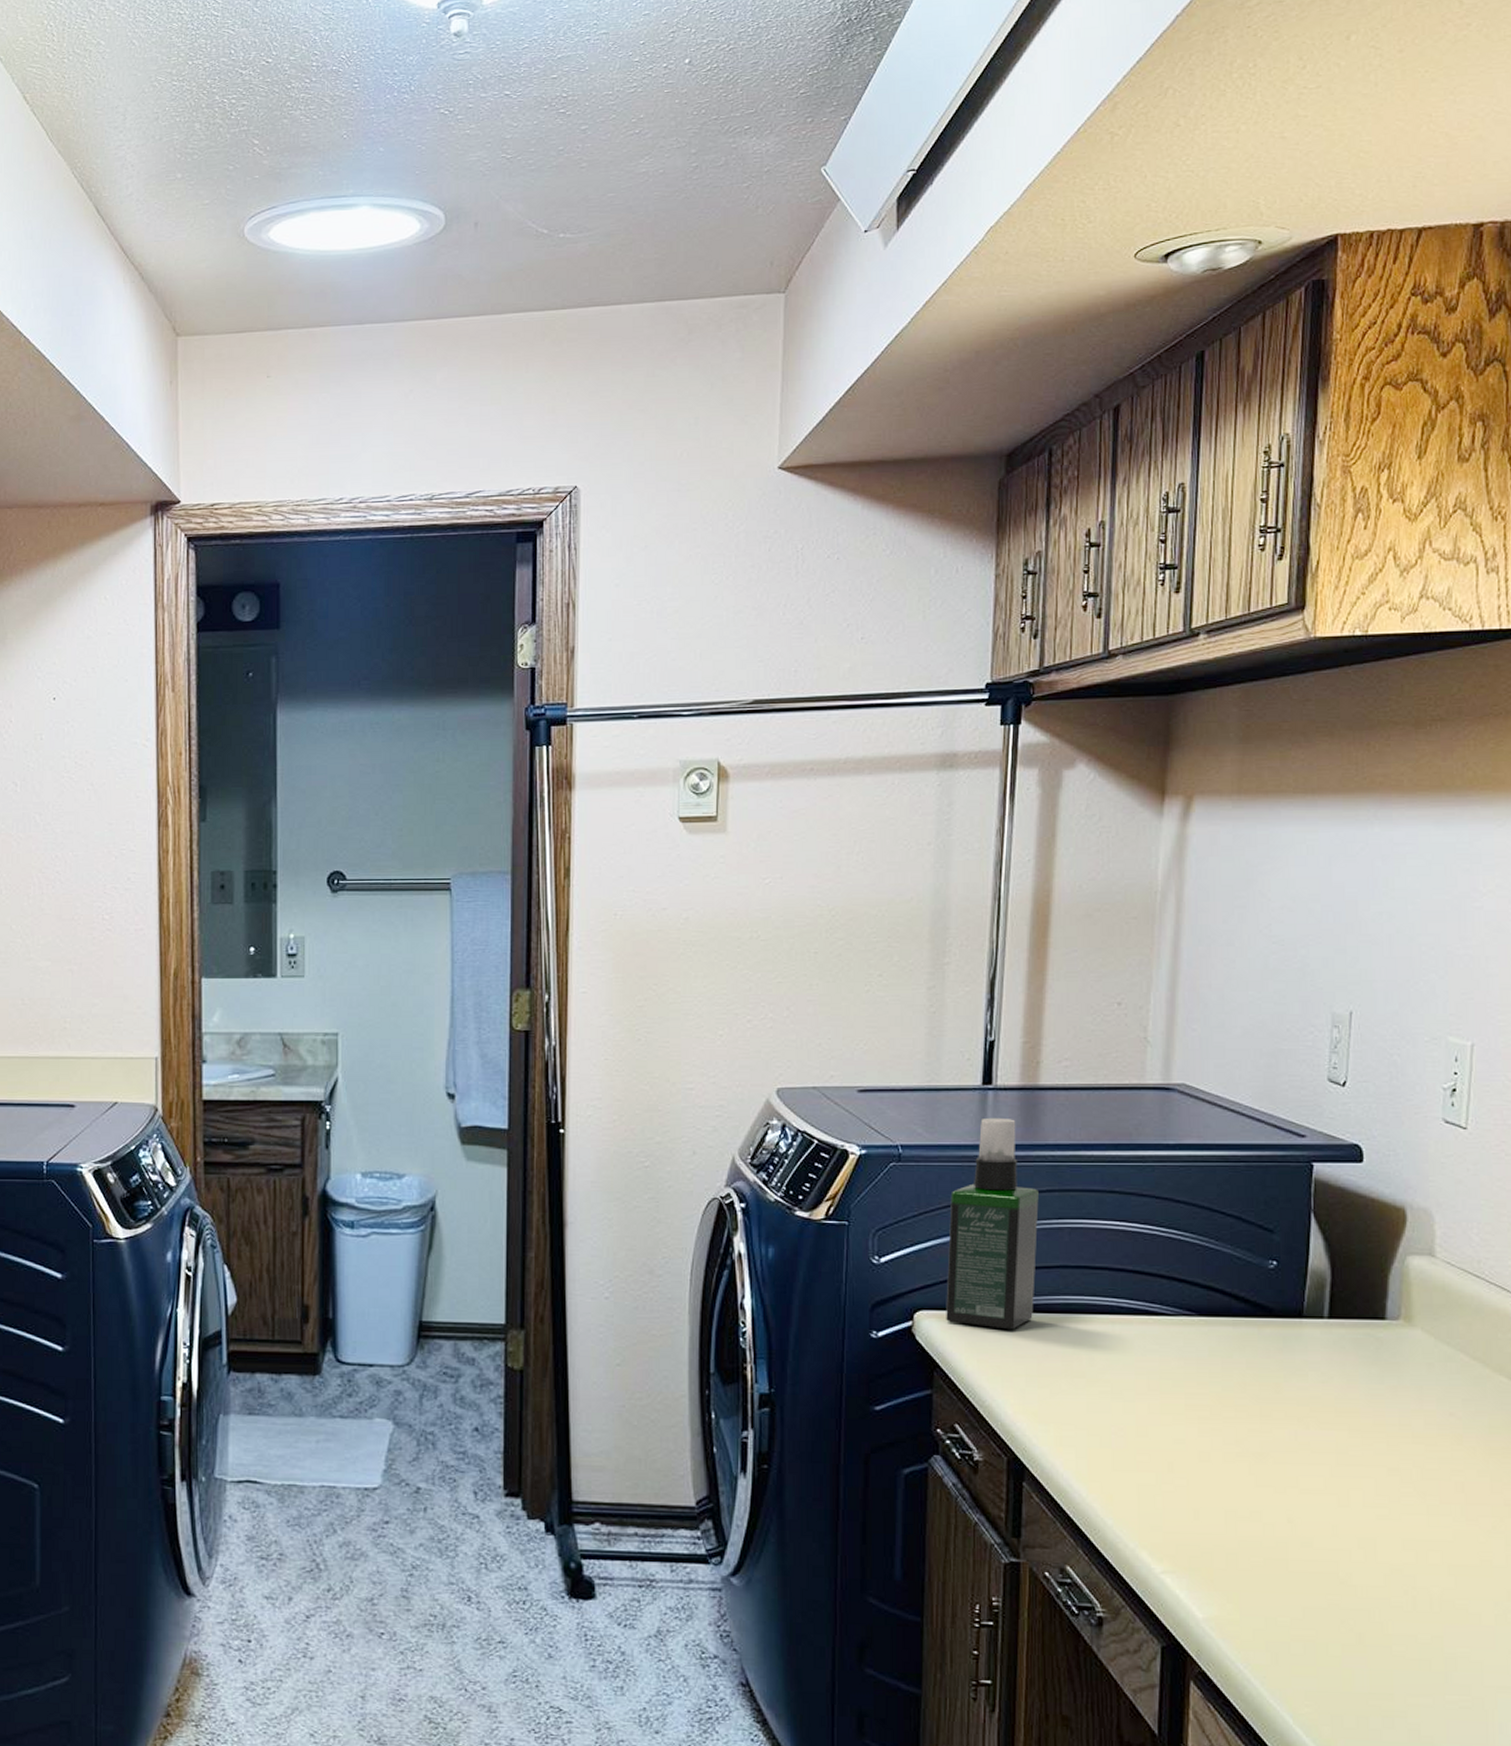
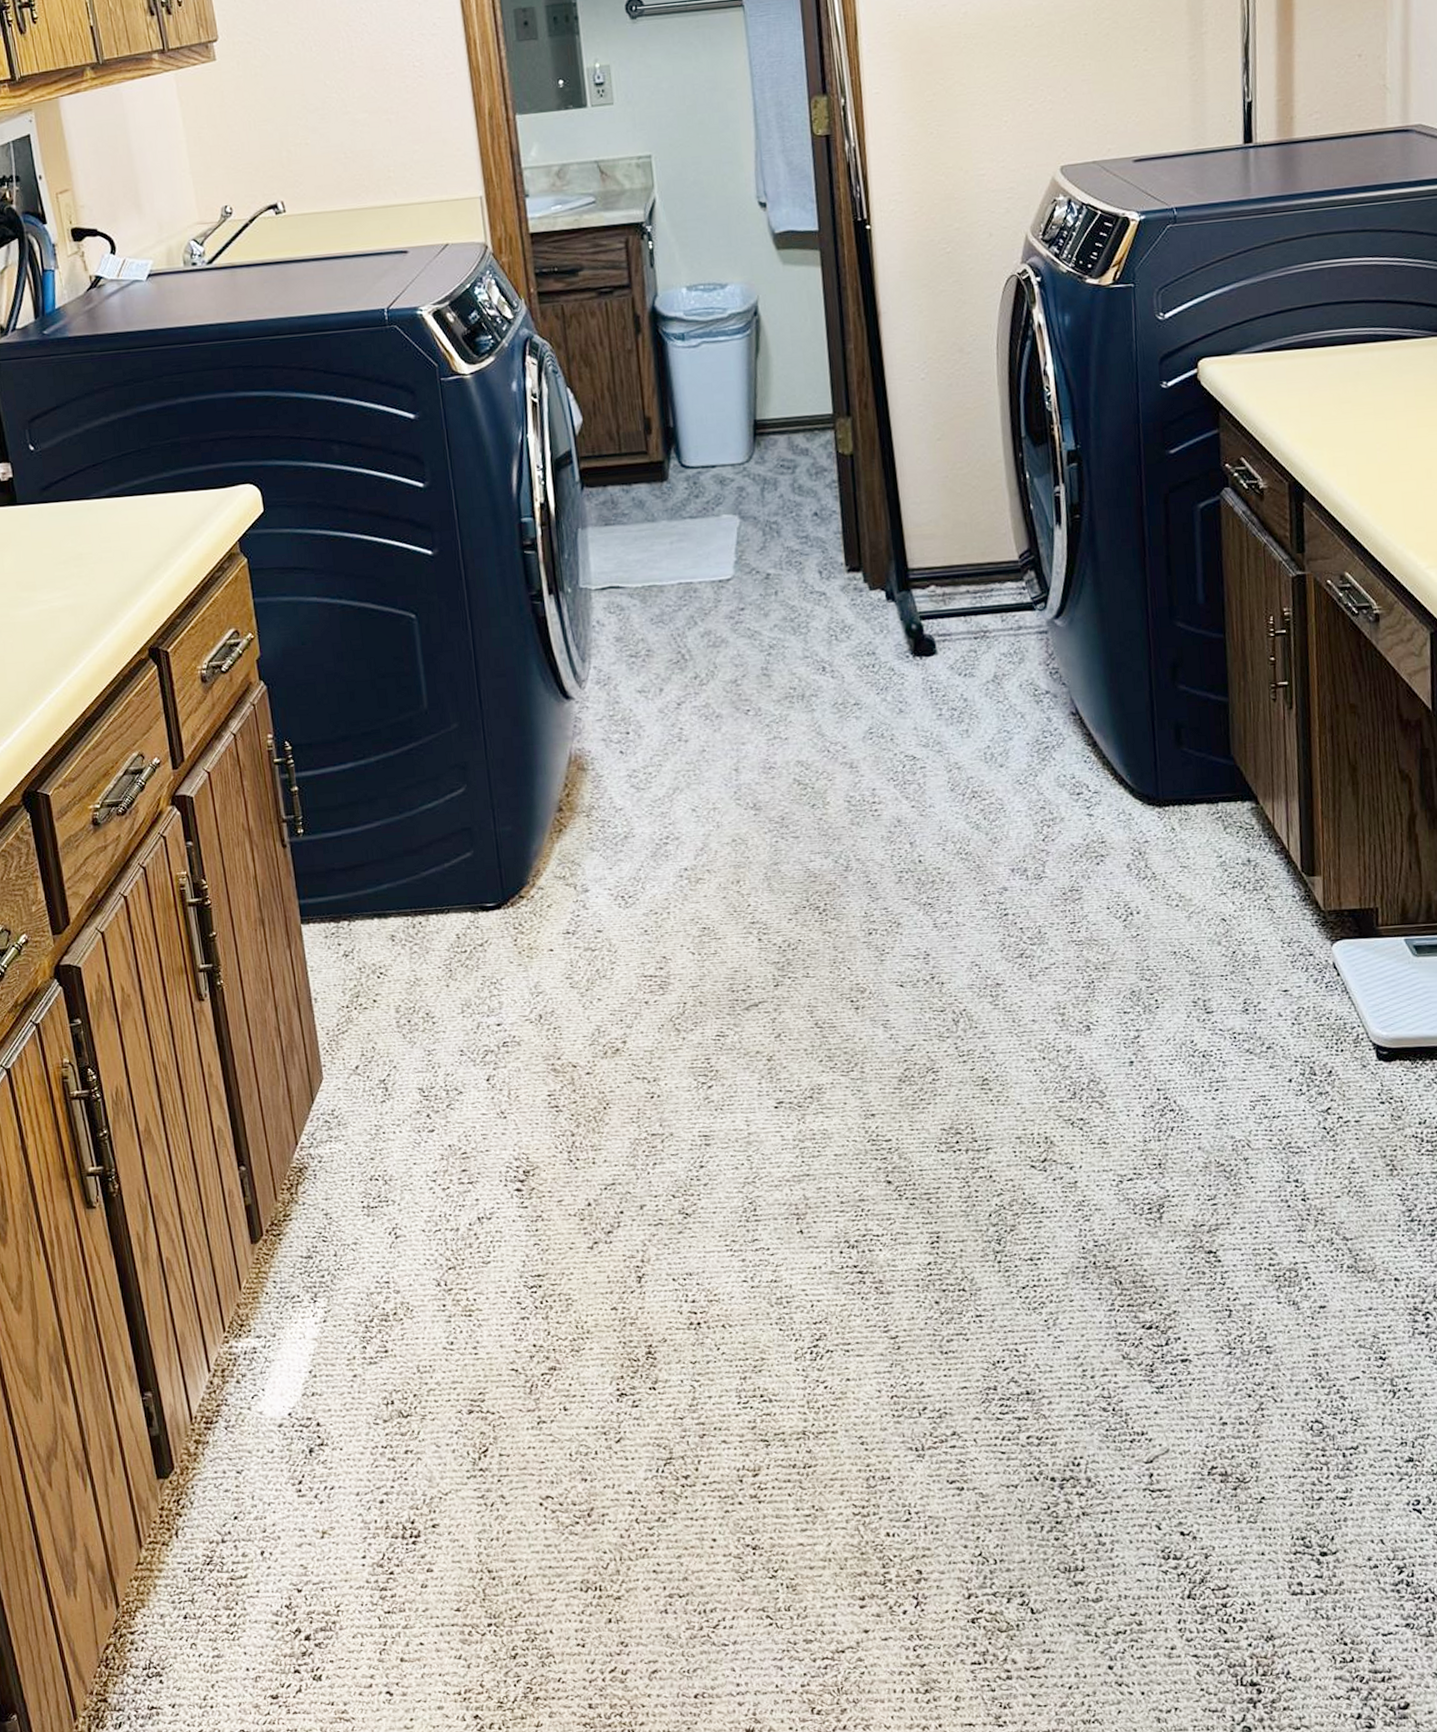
spray bottle: present [946,1117,1039,1330] -> none [1222,172,1303,367]

